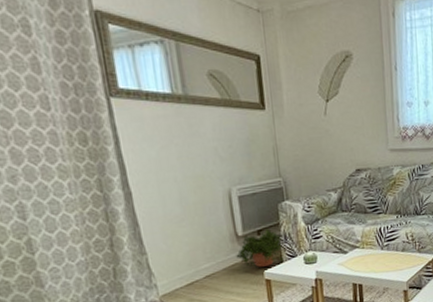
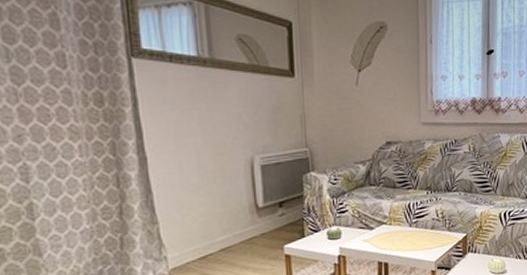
potted plant: present [236,228,284,267] -> none [255,200,306,241]

